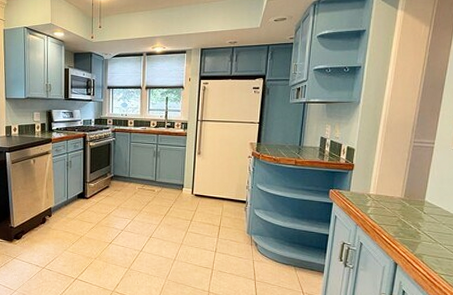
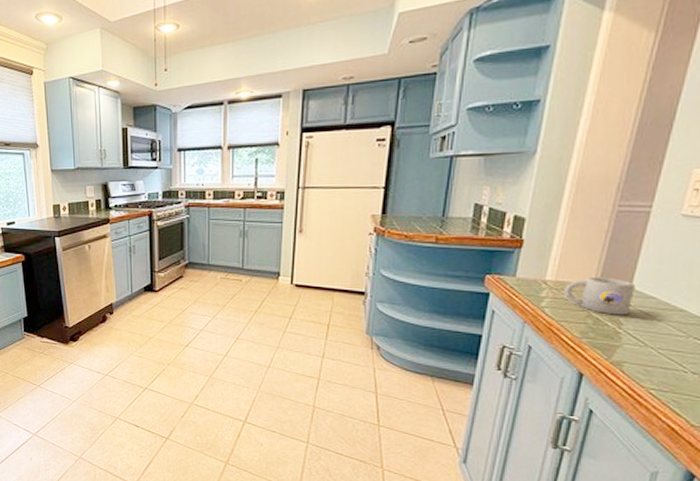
mug: none [381,192,427,220] -> present [563,276,635,316]

